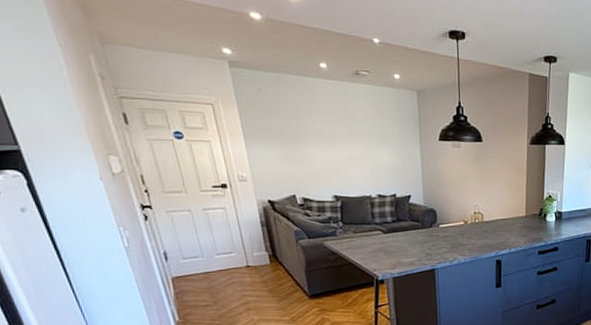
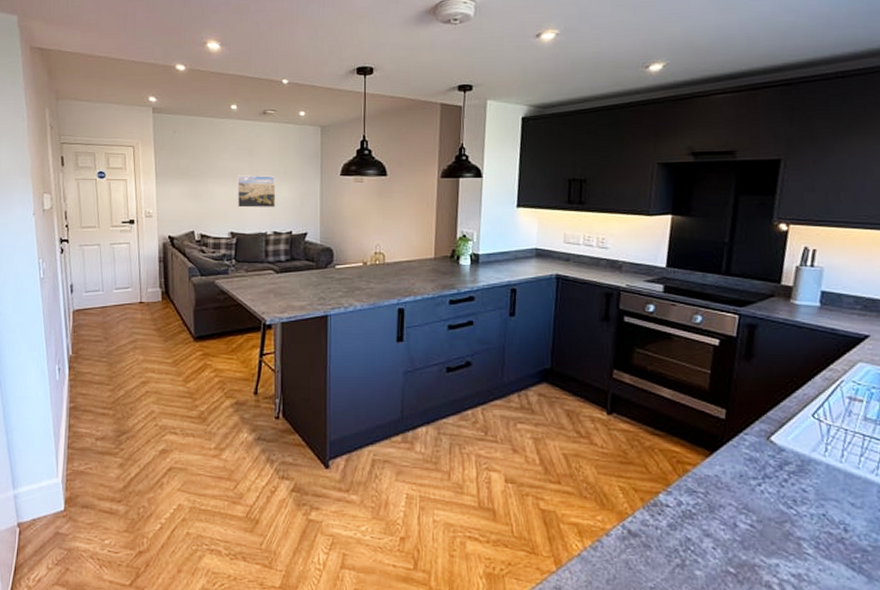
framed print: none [335,138,378,172] -> present [237,175,276,208]

